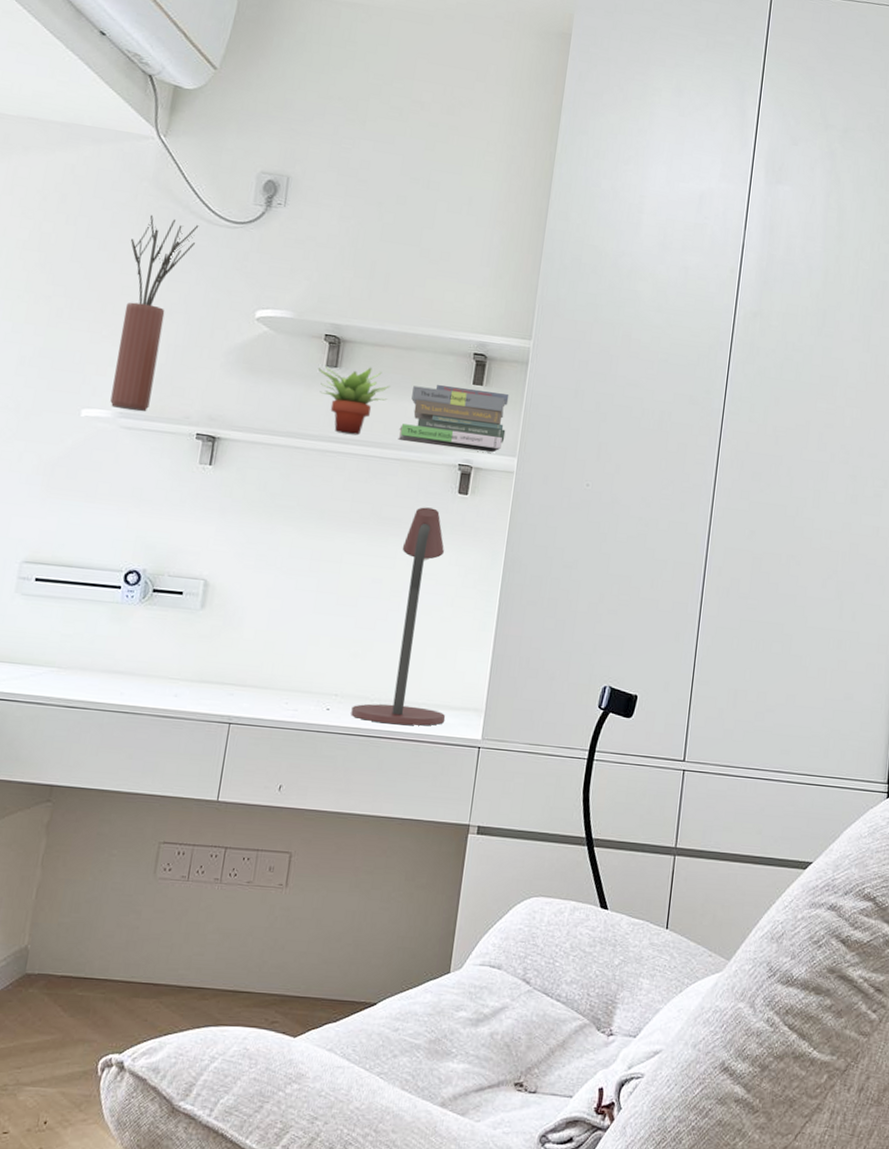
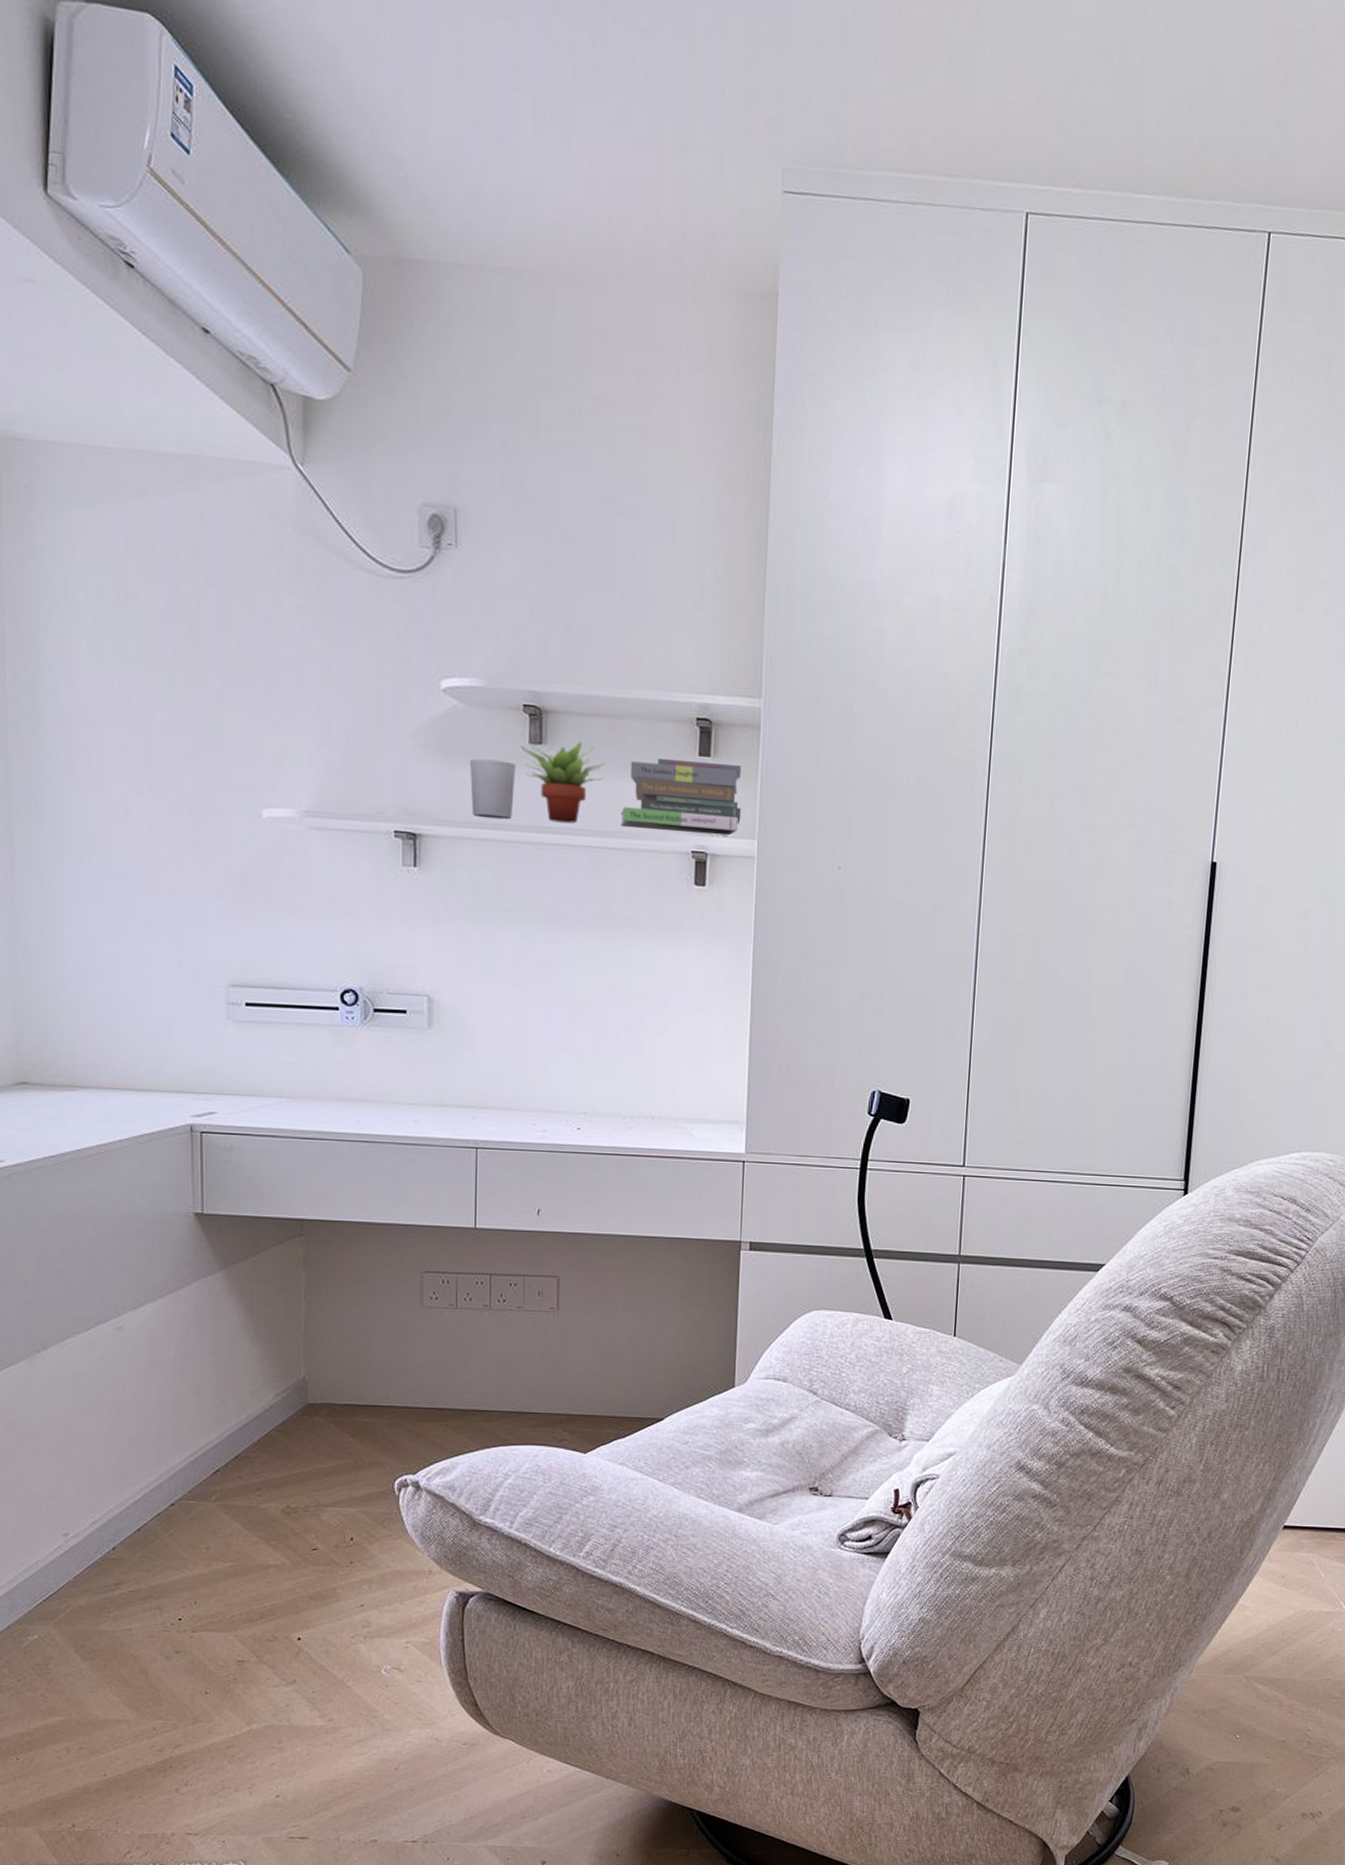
vase: present [110,214,199,412] -> none [283,567,360,809]
candle holder: none [268,376,313,430] -> present [469,758,516,820]
desk lamp: present [351,507,446,726] -> none [603,902,705,1142]

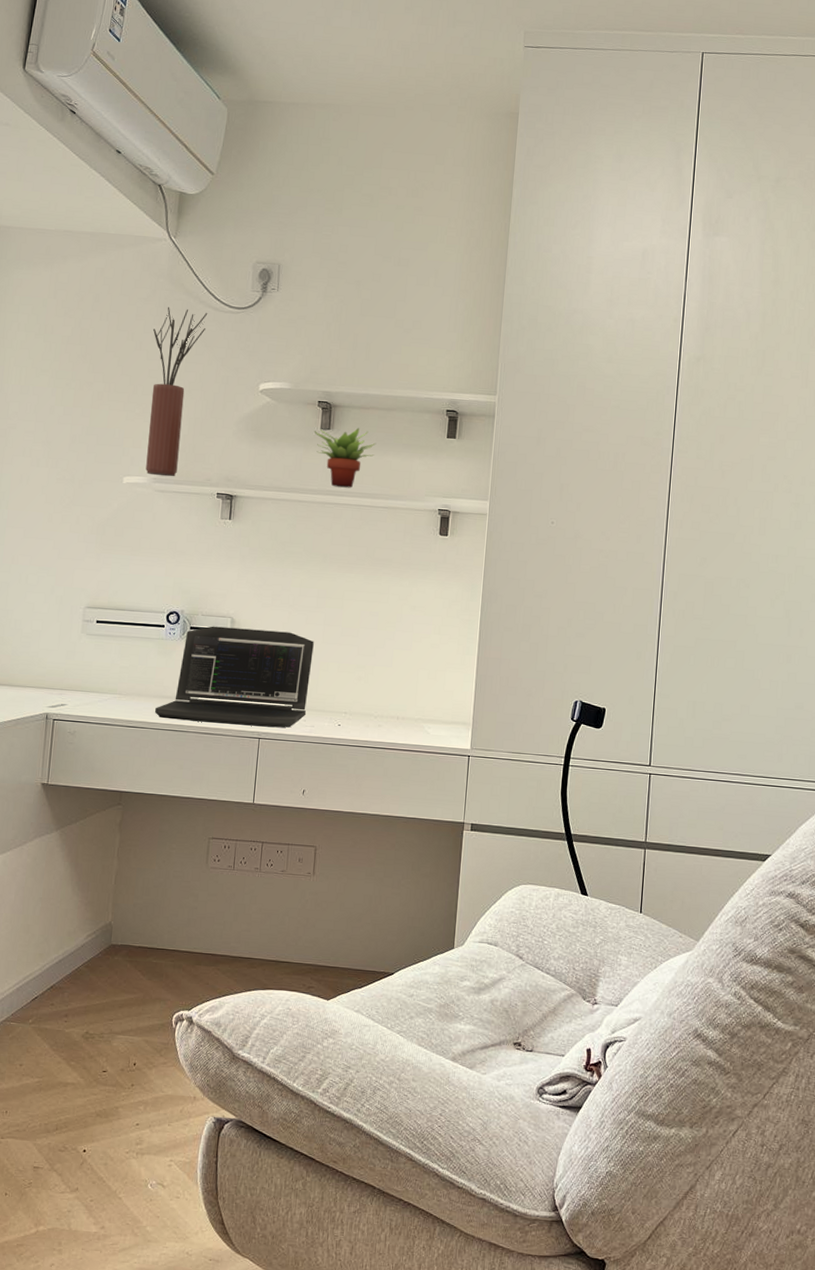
vase: none [283,567,360,809] -> present [146,306,208,477]
laptop: none [337,1007,539,1134] -> present [155,626,314,728]
candle holder: present [469,758,516,820] -> none [275,440,310,485]
books: present [620,758,742,836] -> none [385,440,479,498]

